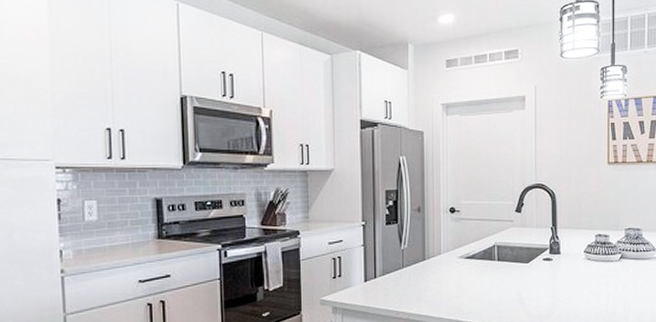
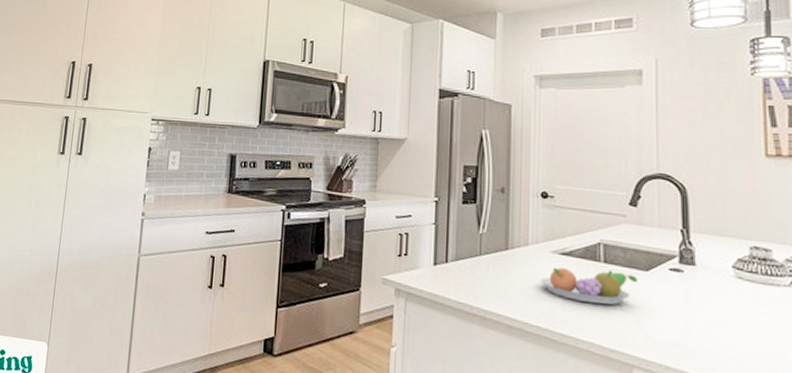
fruit bowl: none [451,265,521,295] -> present [540,267,638,305]

